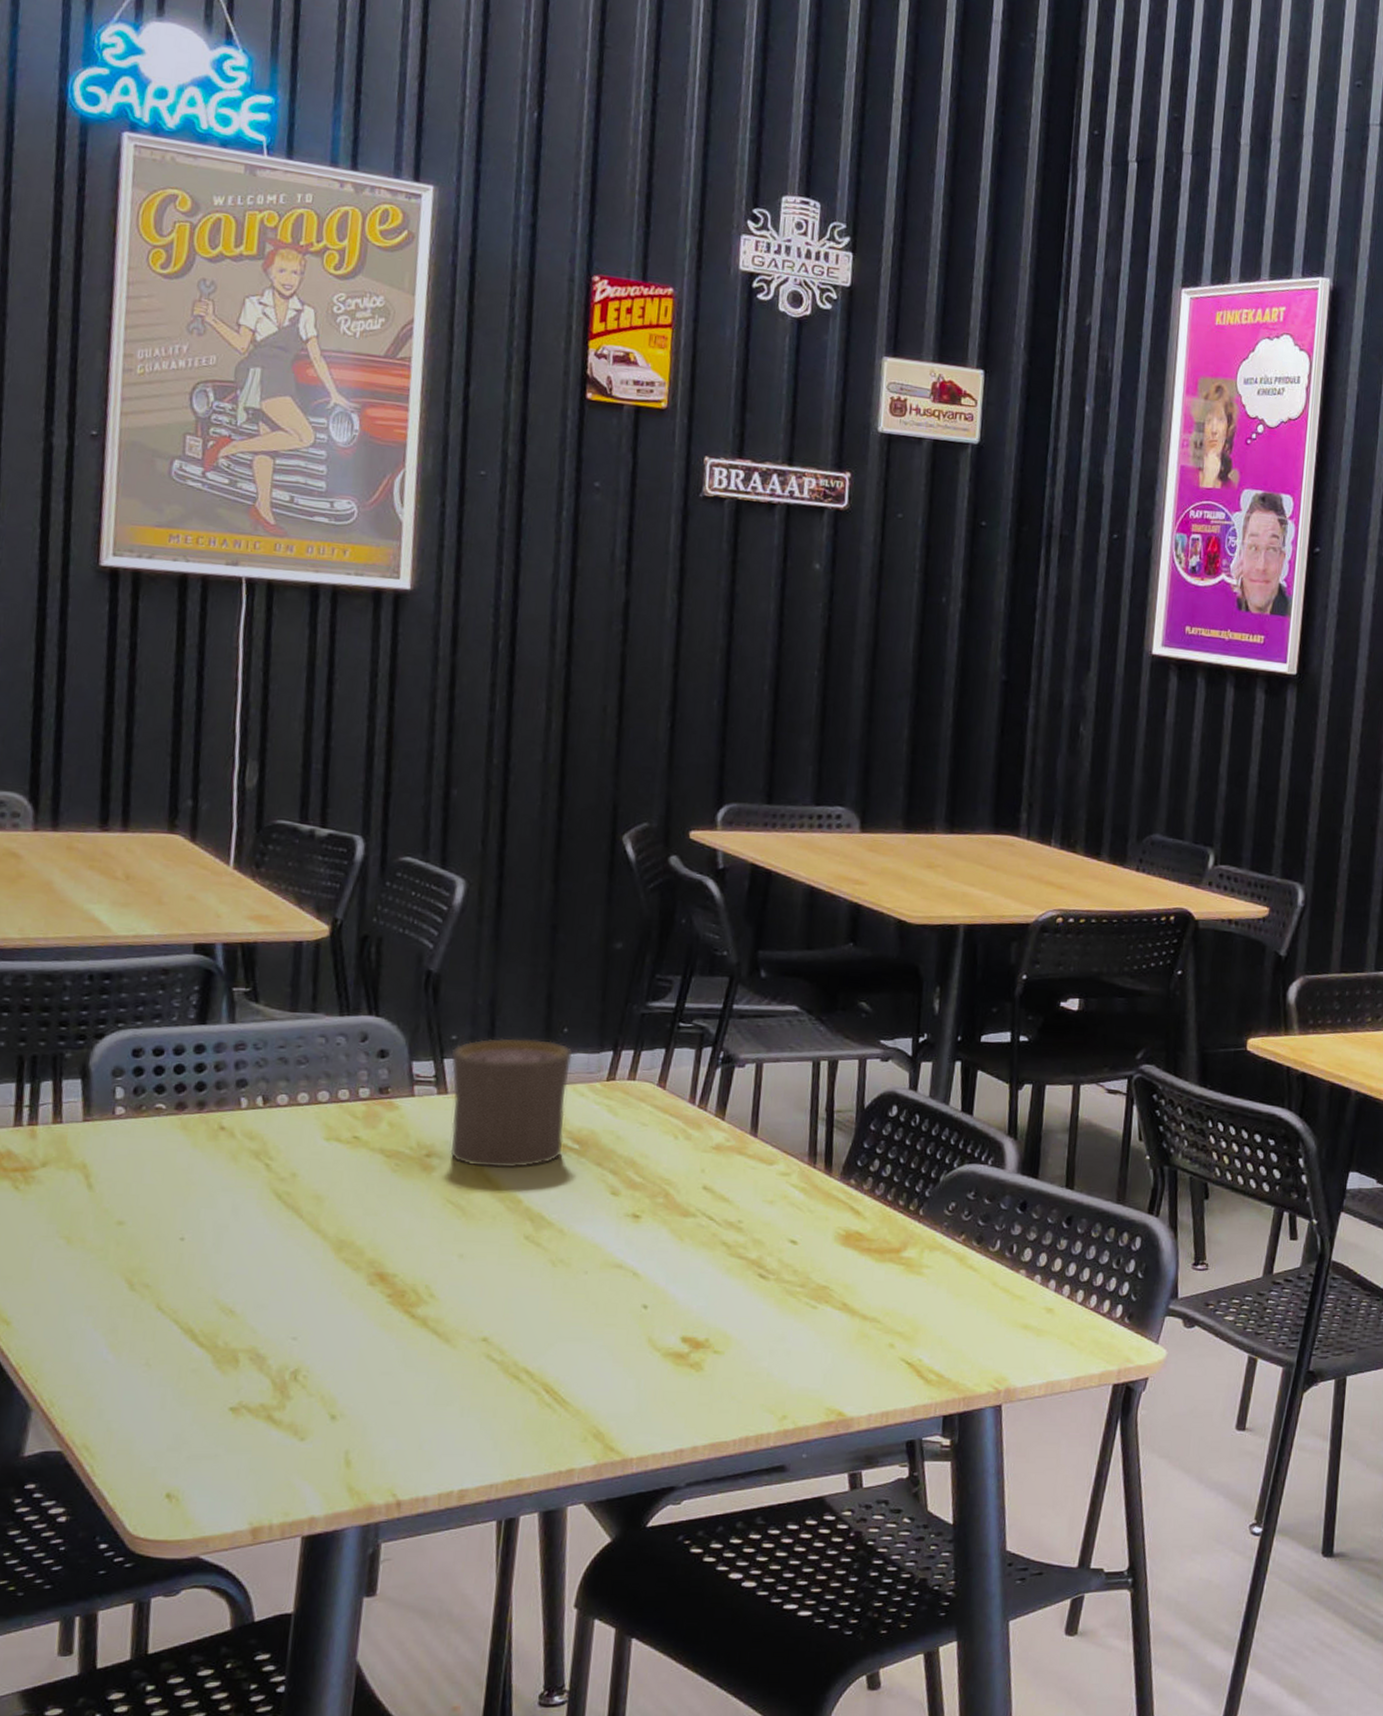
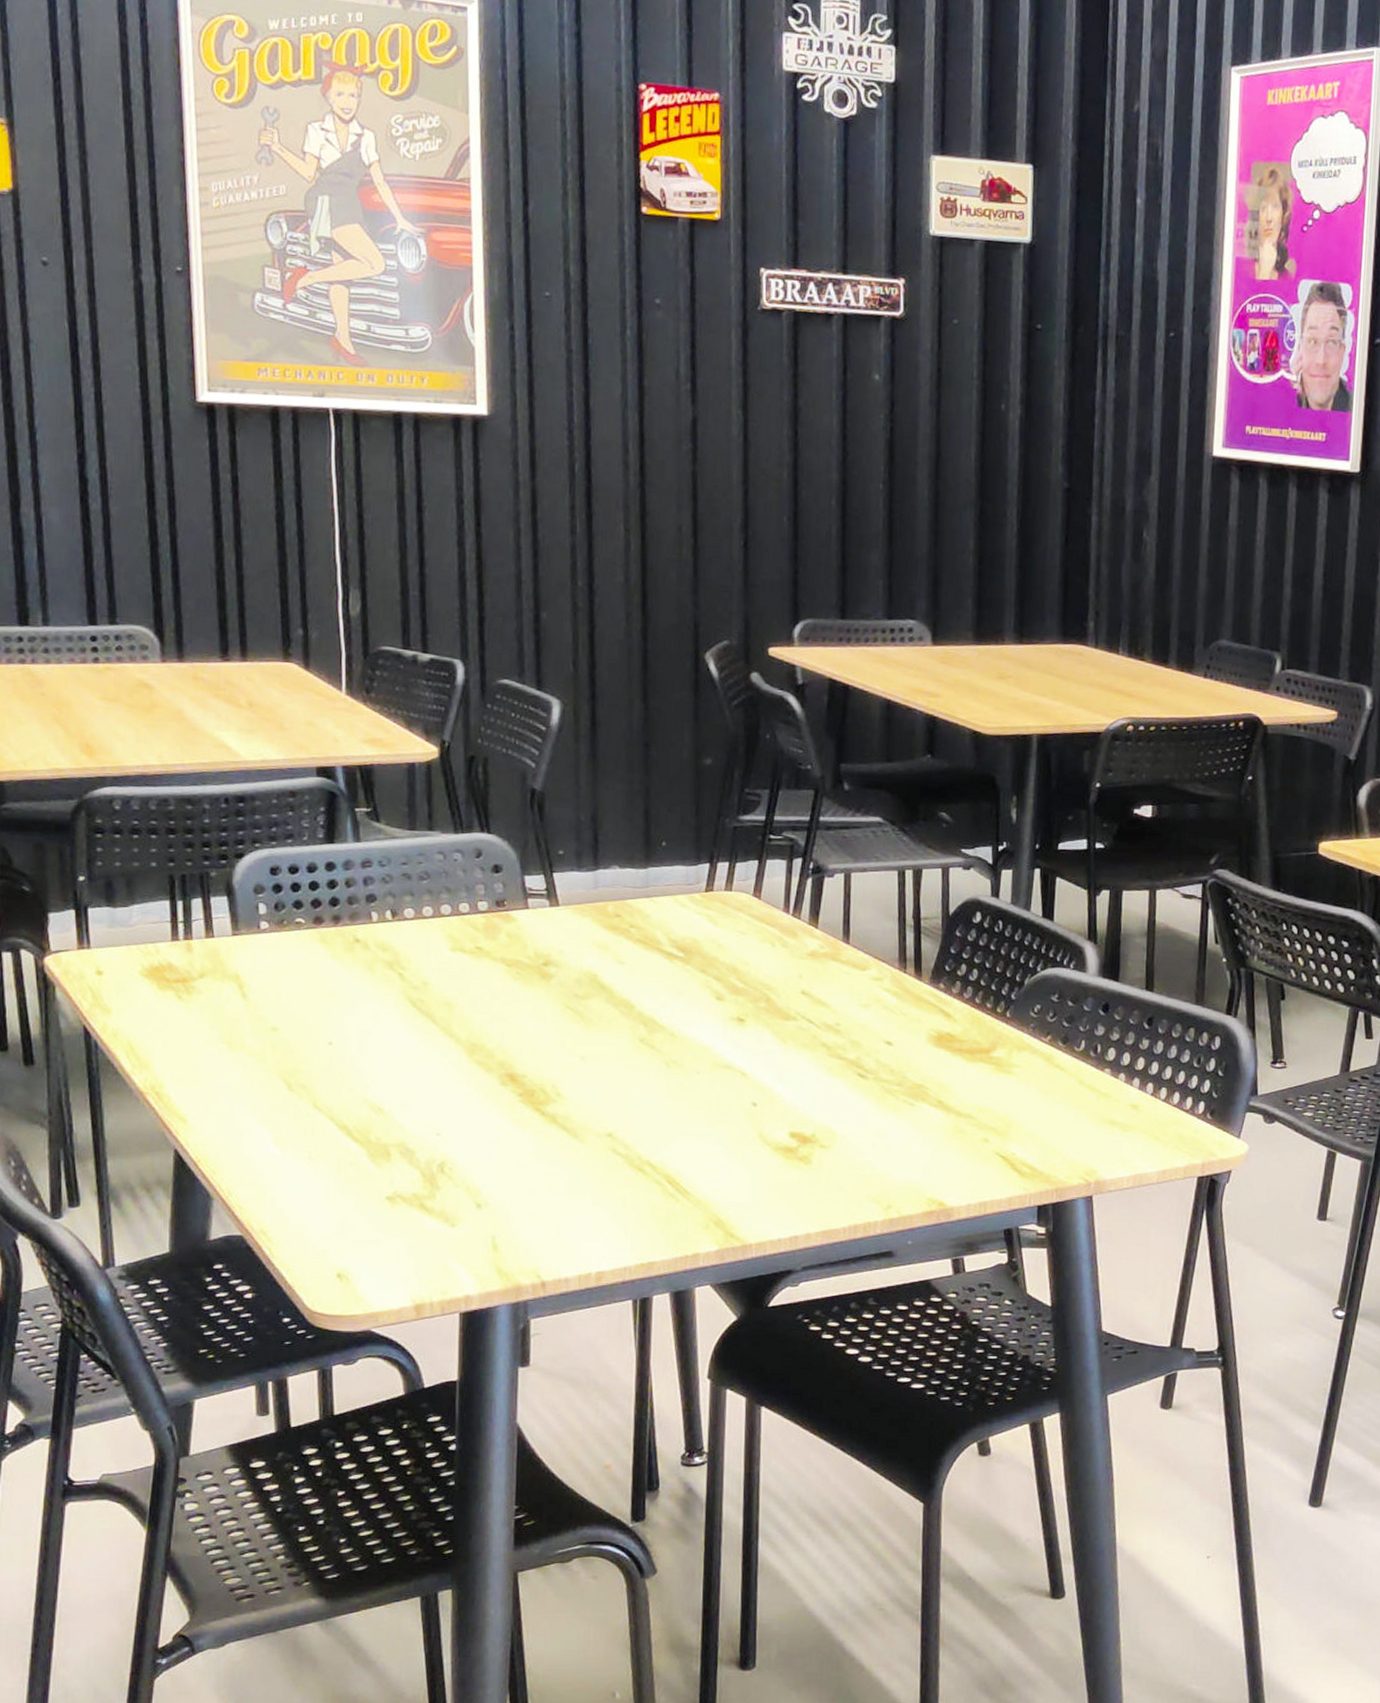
cup: present [450,1038,572,1168] -> none [559,852,672,976]

